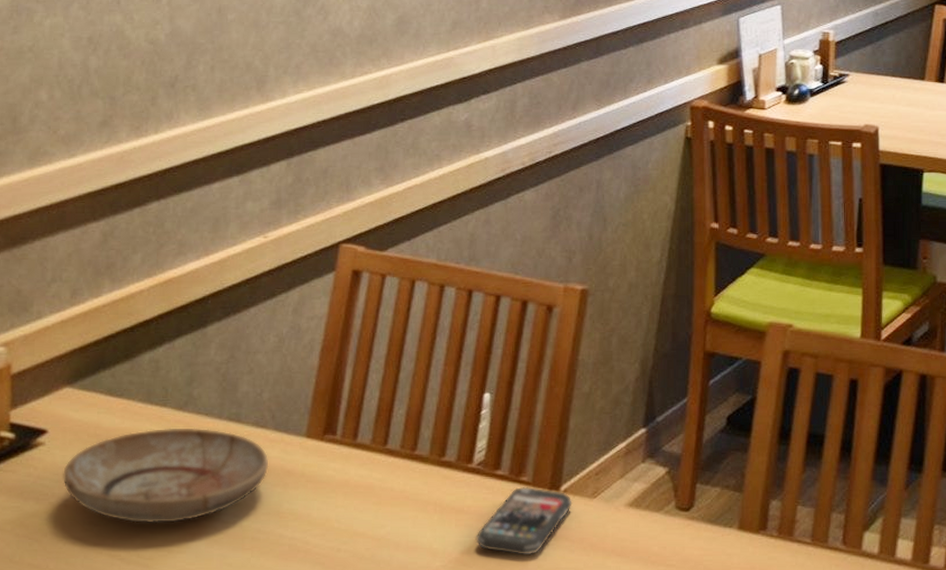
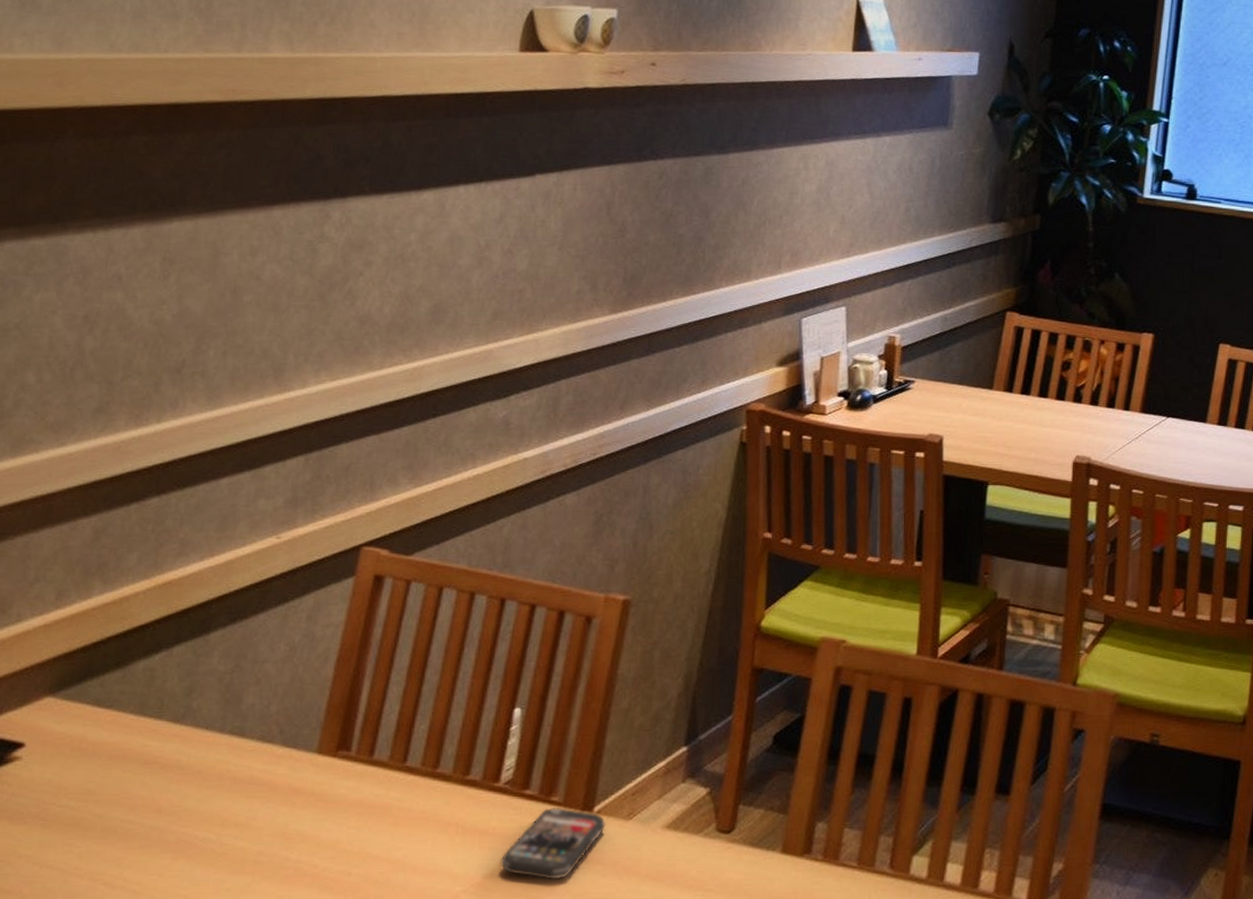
ceramic bowl: present [63,427,269,523] -> none [41,742,275,844]

